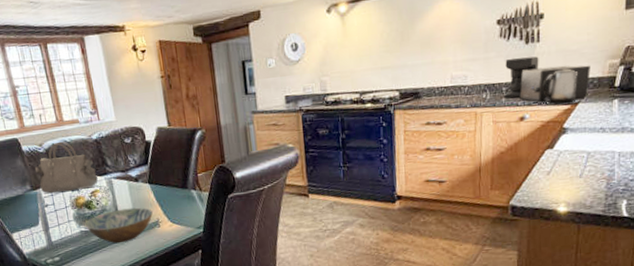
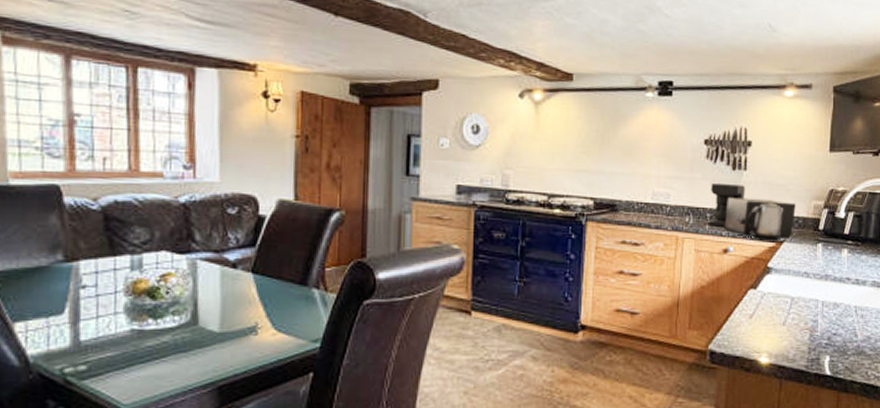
shoulder bag: present [35,141,98,193] -> none [76,198,175,269]
bowl: present [85,207,153,243] -> none [140,304,250,351]

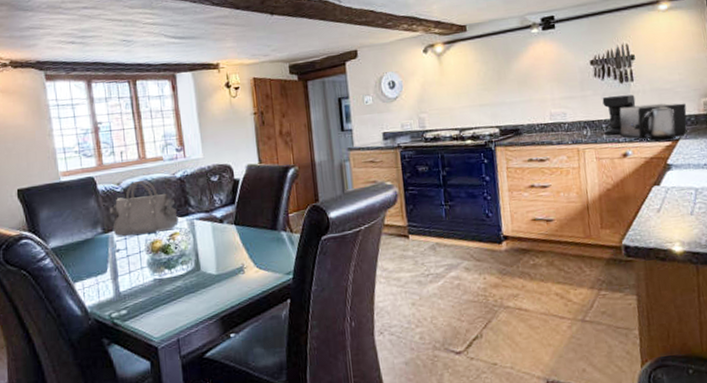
shoulder bag: none [76,198,175,269] -> present [109,179,179,237]

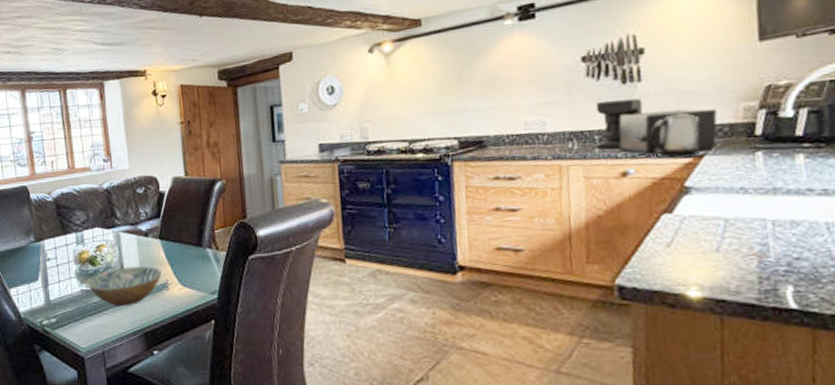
shoulder bag: present [109,179,179,237] -> none [40,190,105,246]
bowl: none [159,251,237,293] -> present [87,266,162,306]

